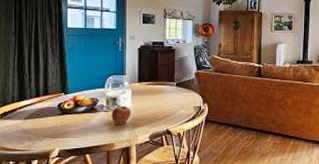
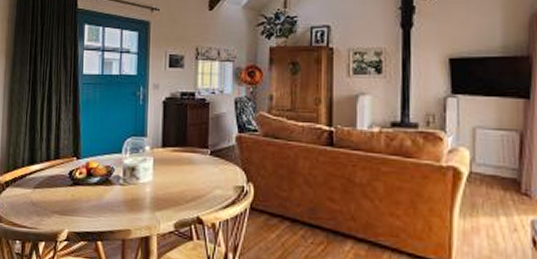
apple: present [112,104,131,125] -> none [129,177,153,205]

